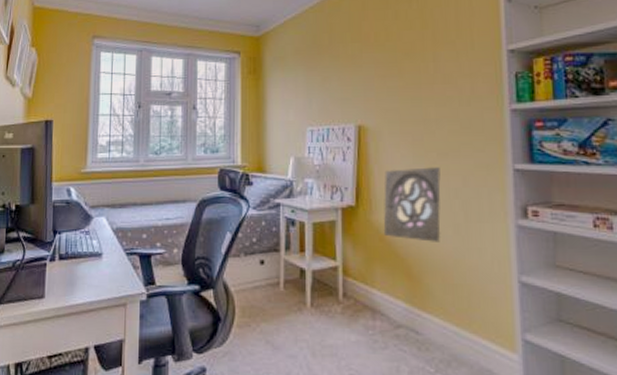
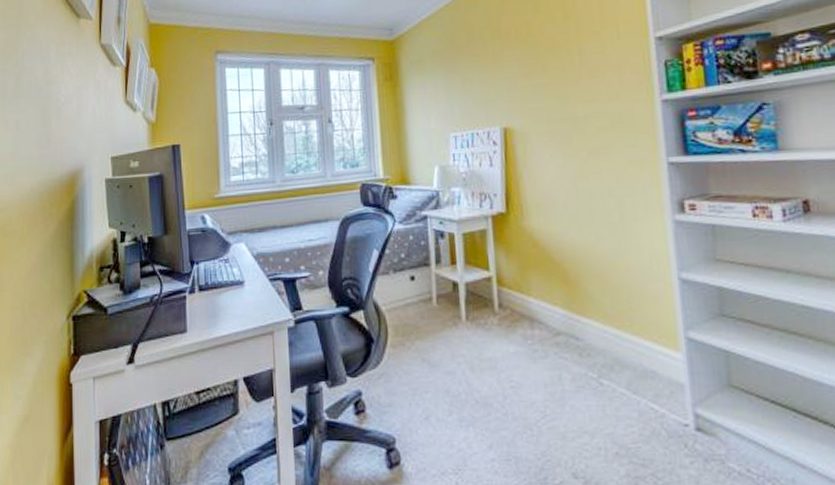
wall ornament: present [383,167,441,242] -> none [534,166,597,245]

